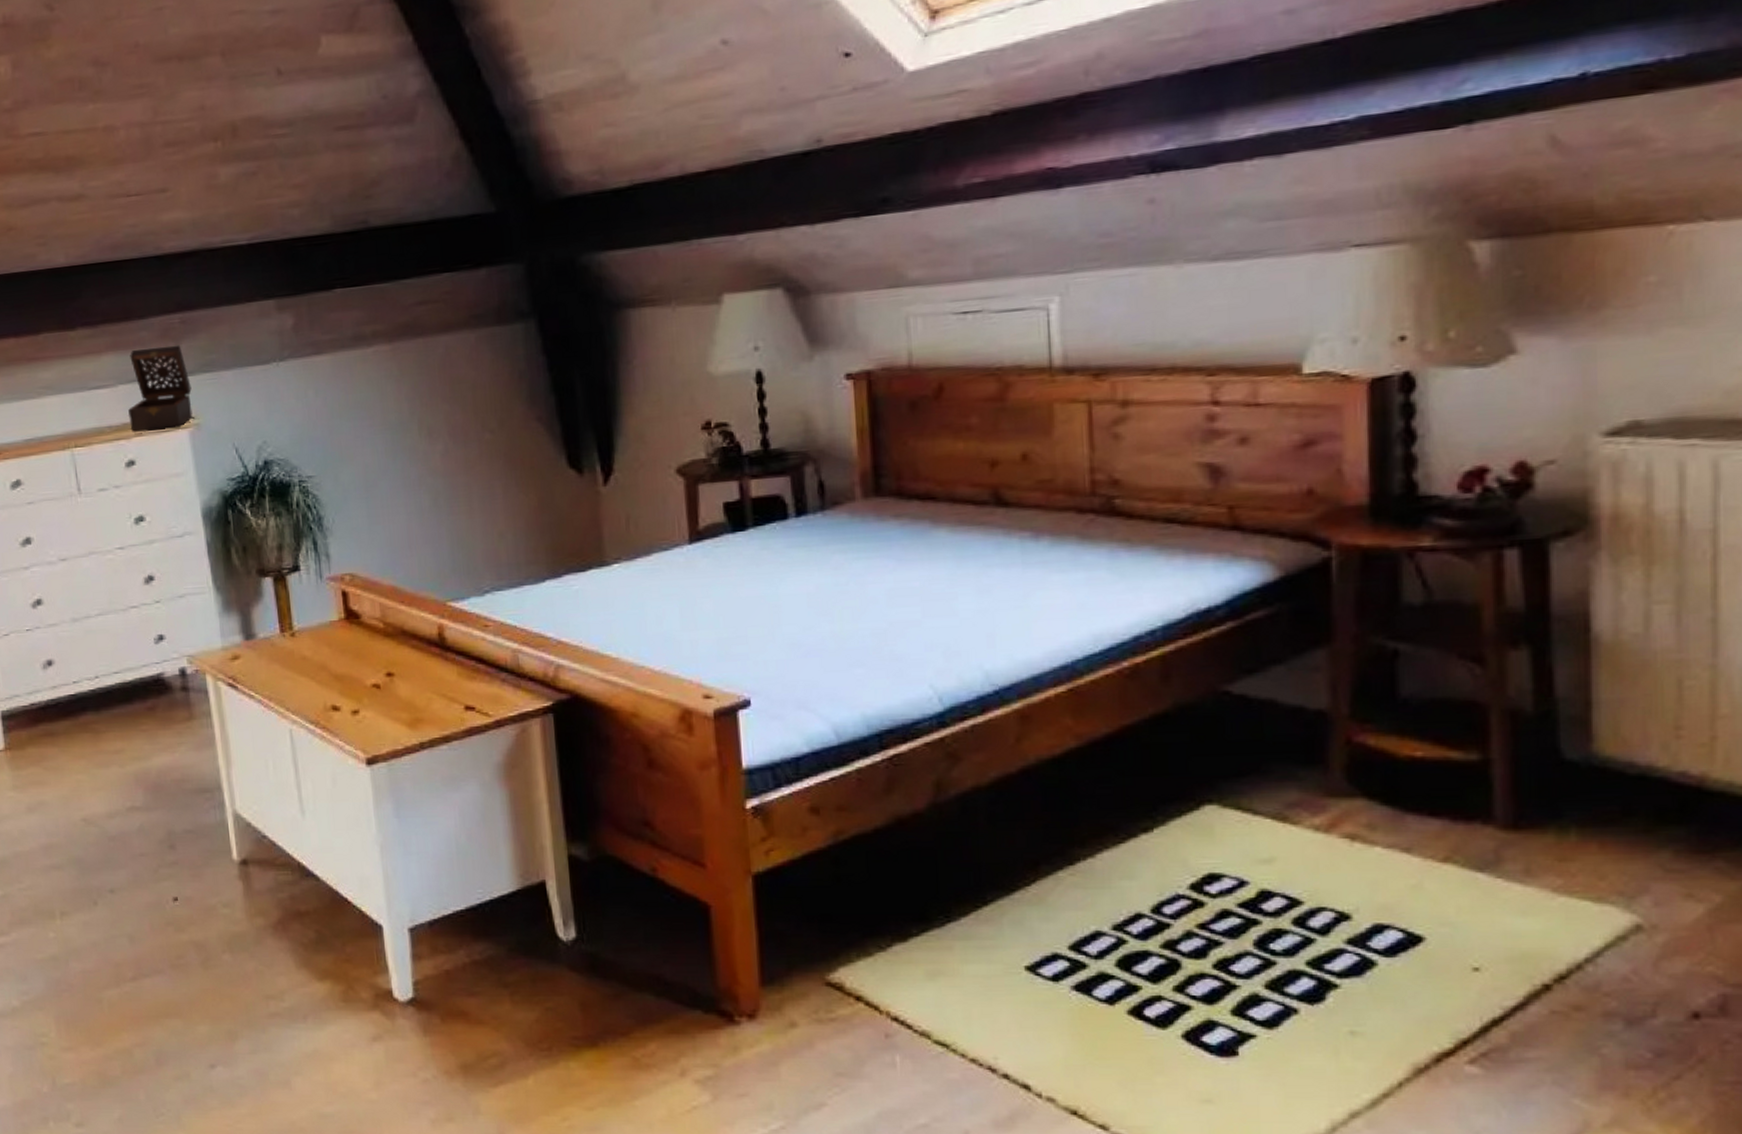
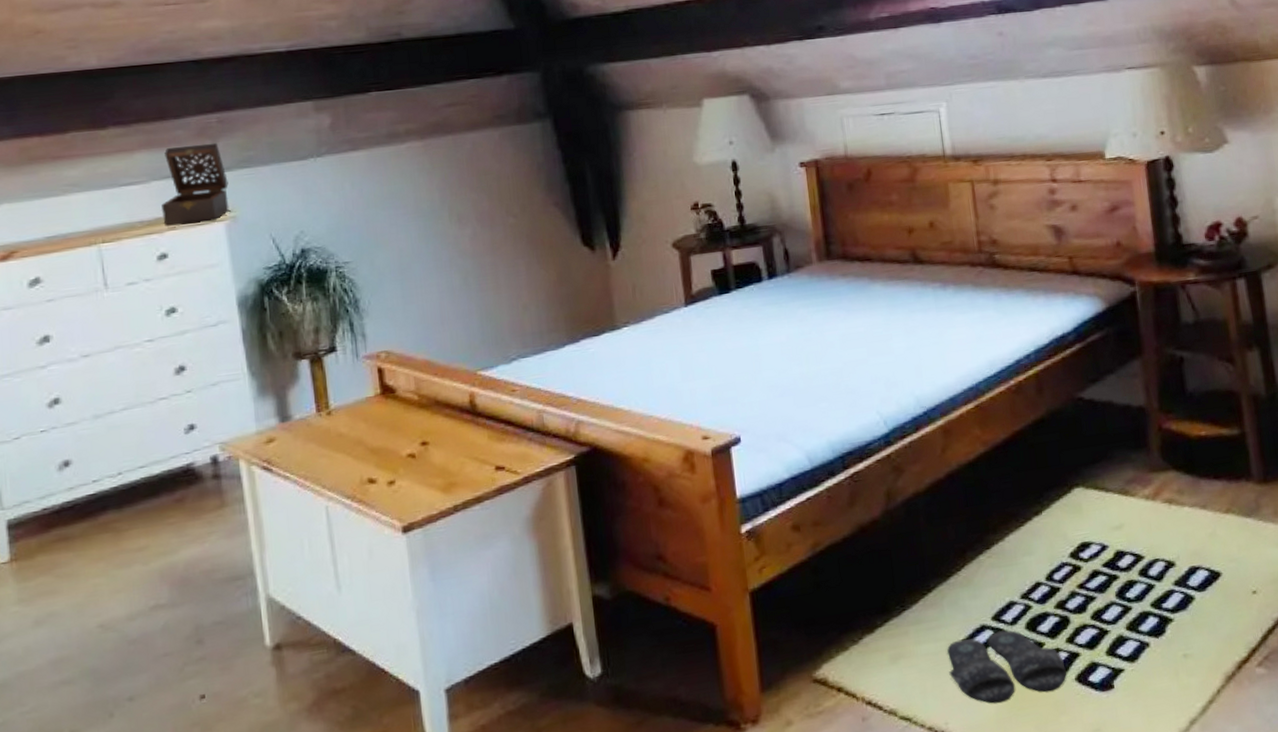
slippers: none [1004,963,1169,1046] -> present [947,629,1067,703]

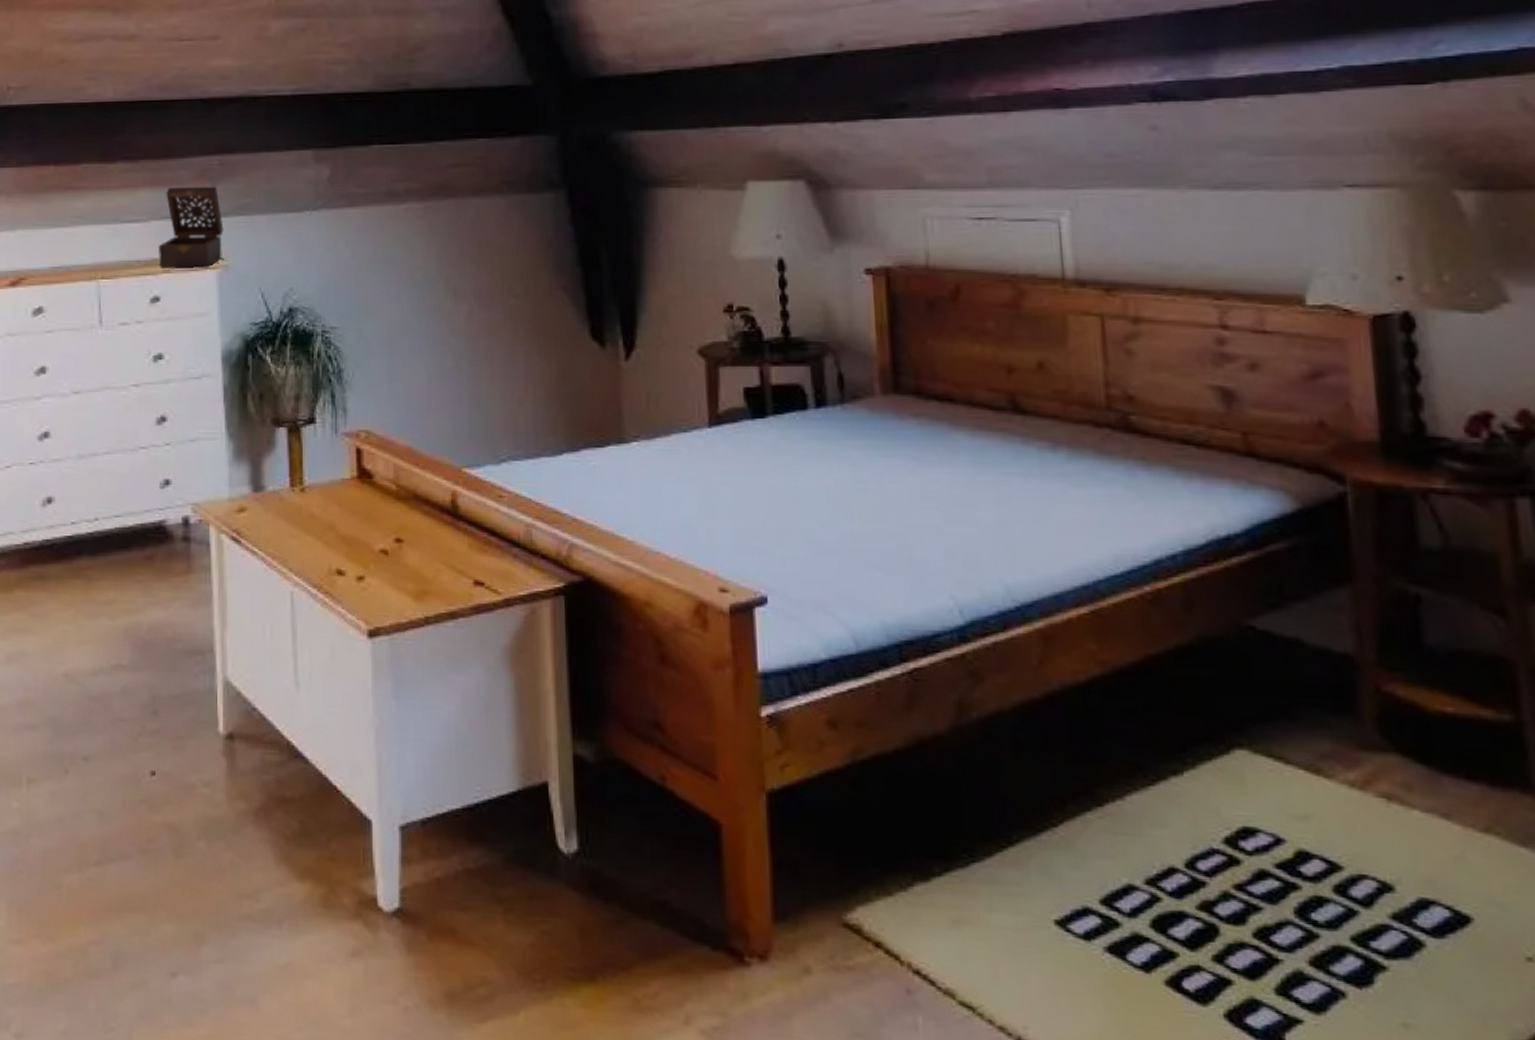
slippers: present [947,629,1067,703] -> none [1032,919,1210,1024]

